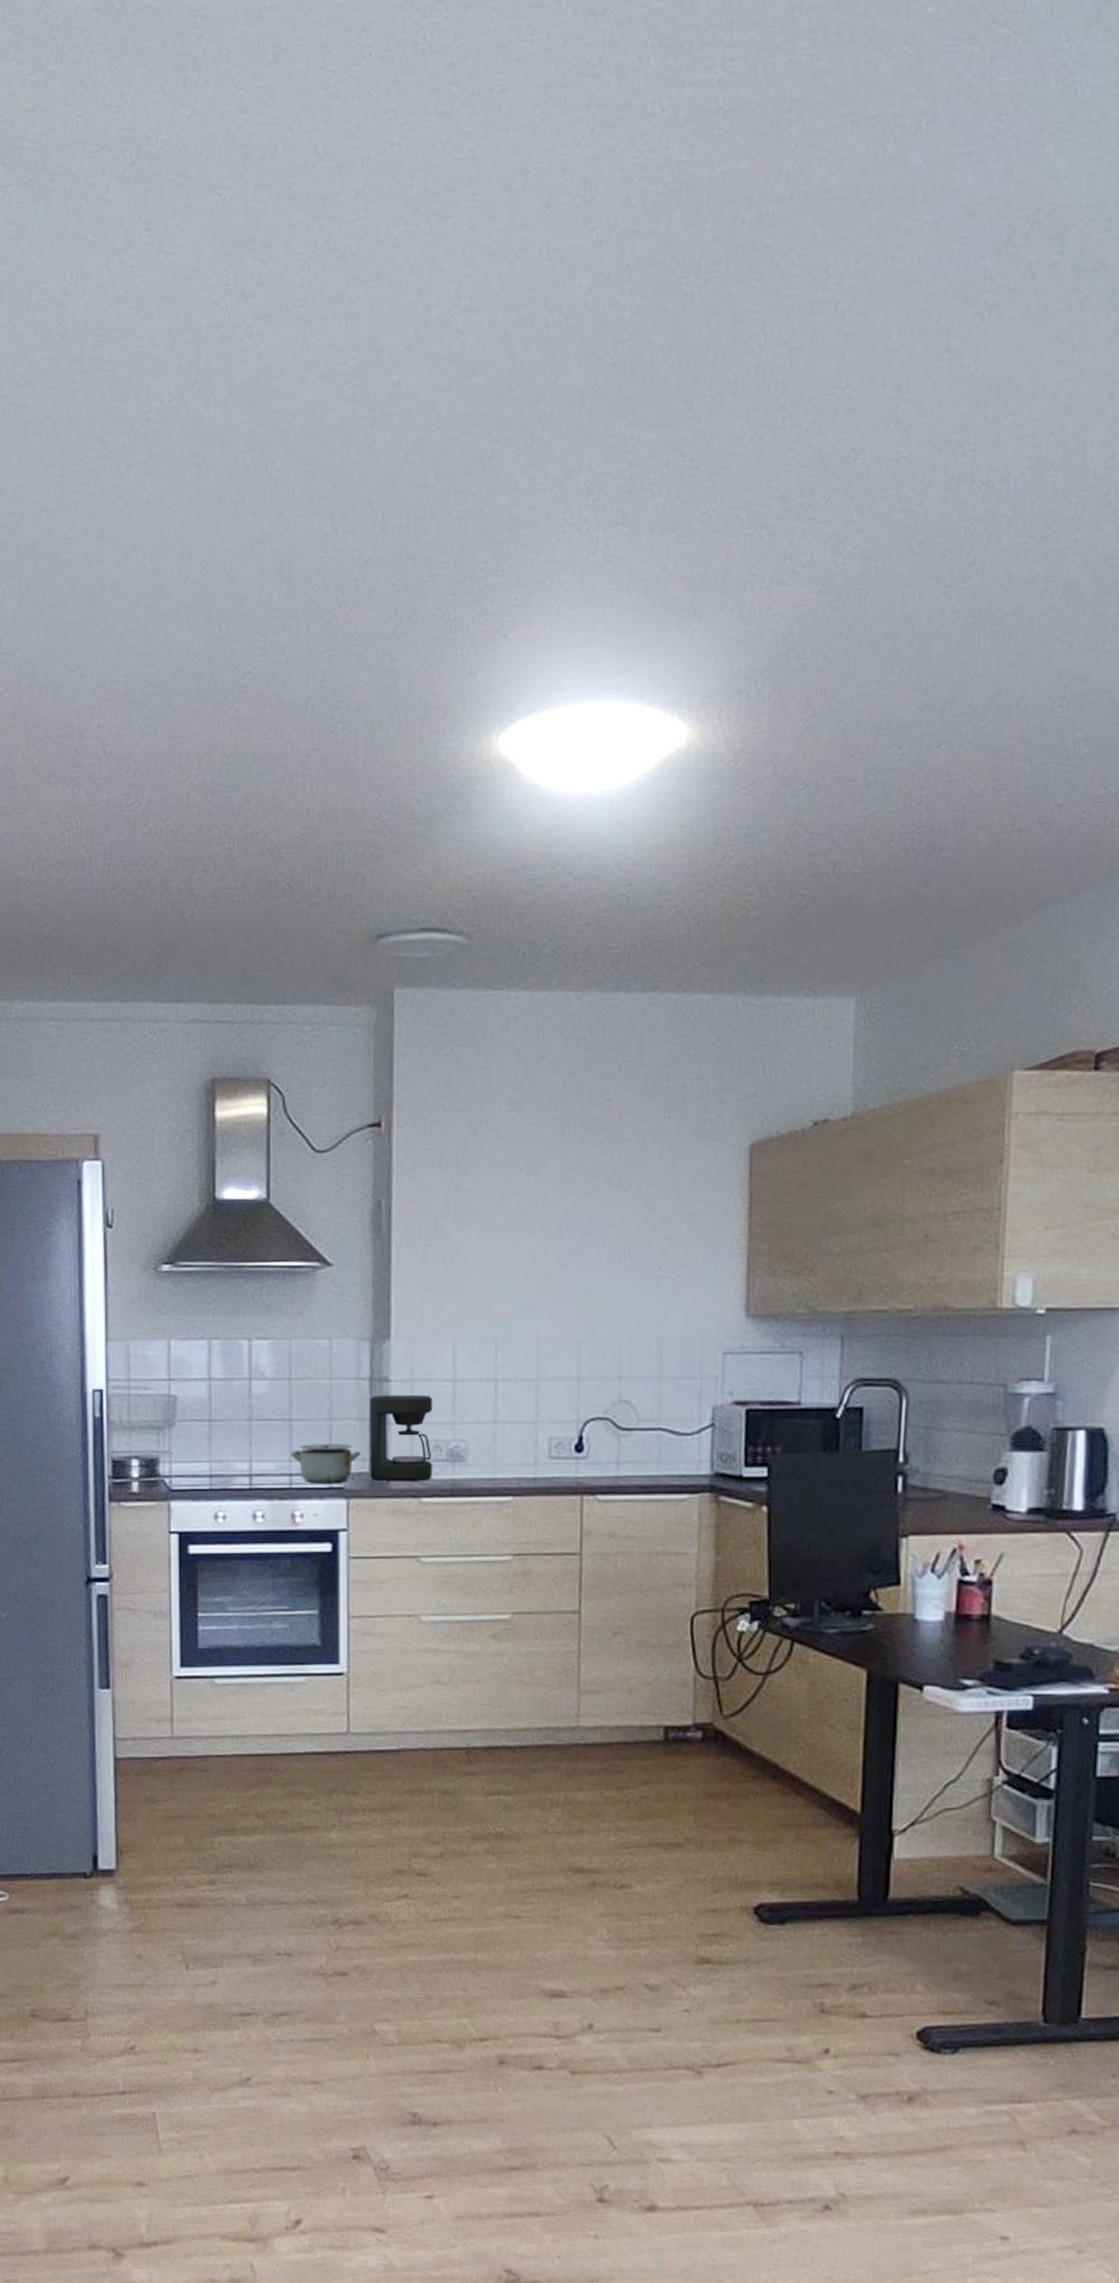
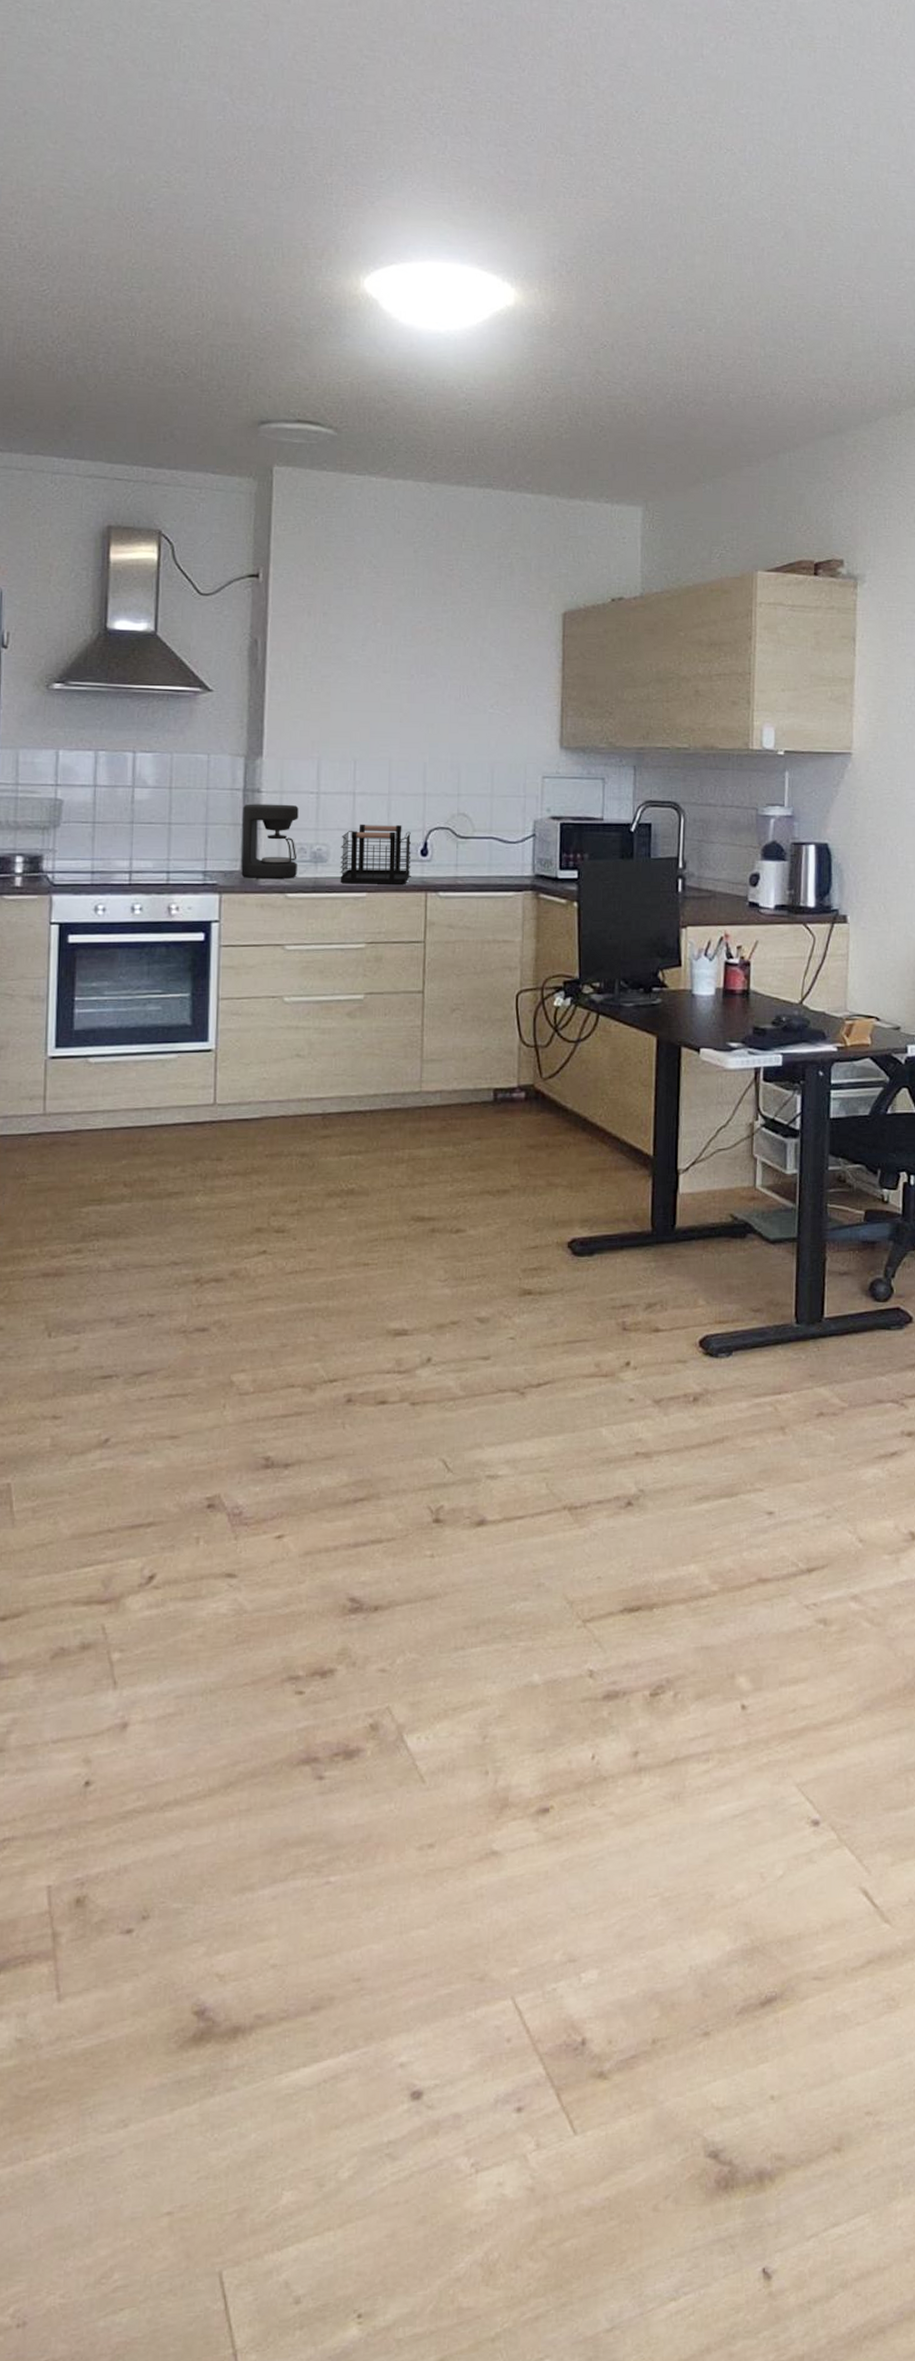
saucepan: present [291,1444,362,1482] -> none [169,845,234,879]
dish rack: none [481,1415,564,1486] -> present [340,824,412,884]

